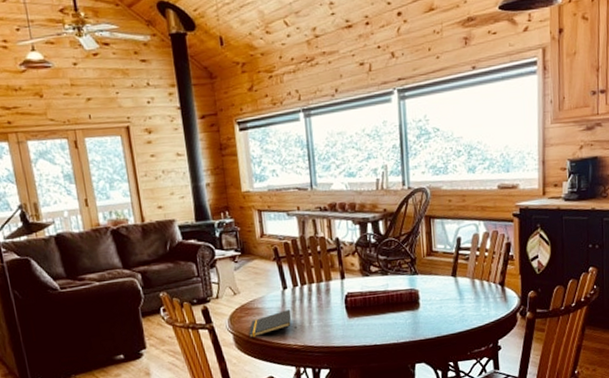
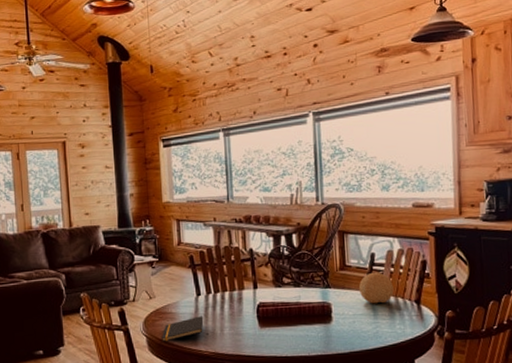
decorative ball: none [446,256,479,289] -> present [359,272,394,304]

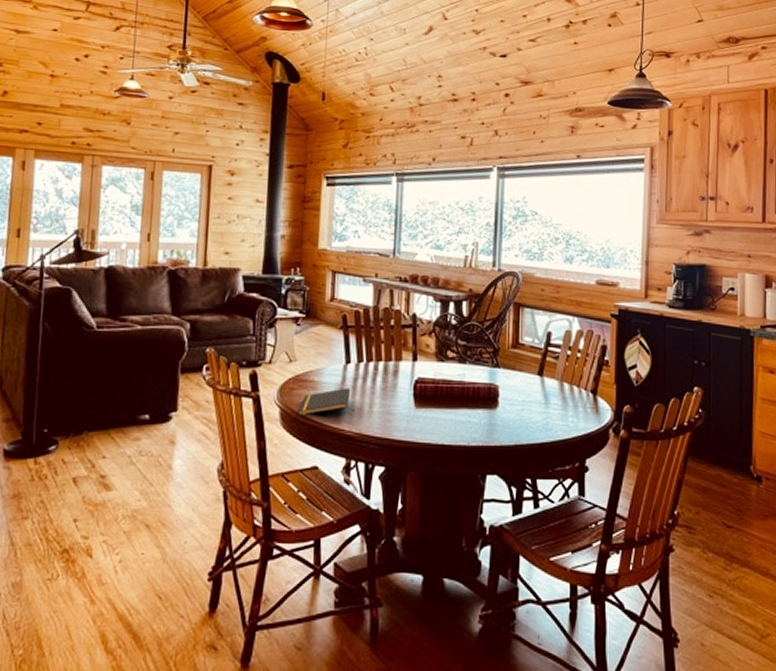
decorative ball: present [359,272,394,304] -> none [532,353,569,391]

